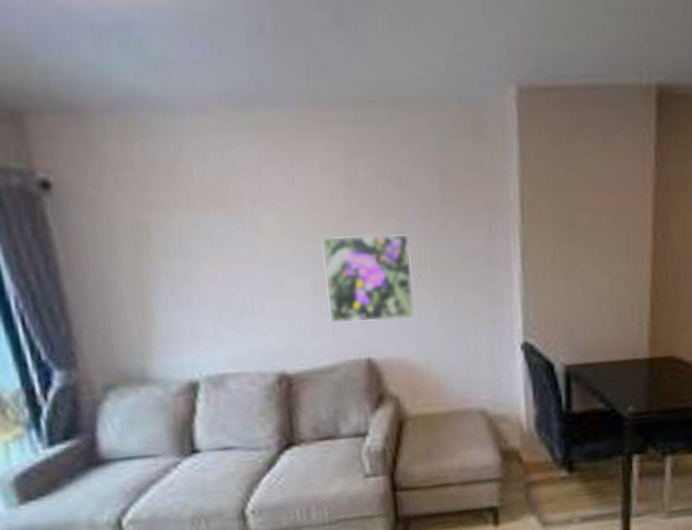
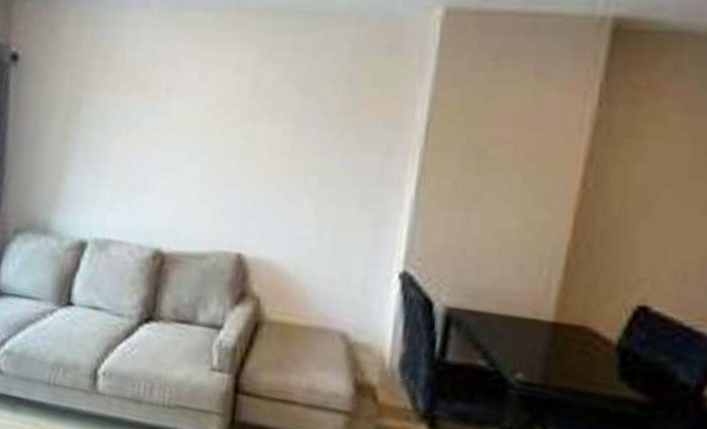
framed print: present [320,233,414,324] -> none [210,131,303,224]

